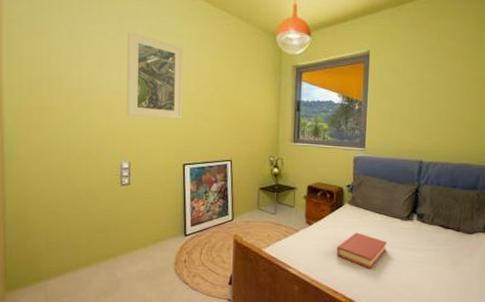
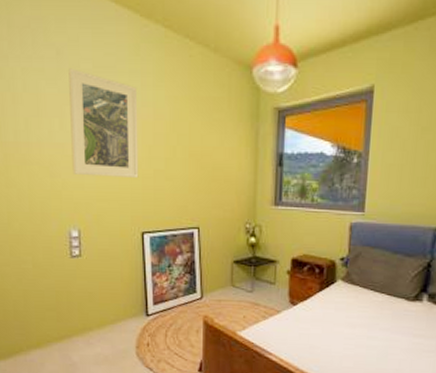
hardback book: present [336,232,387,269] -> none [325,314,389,358]

